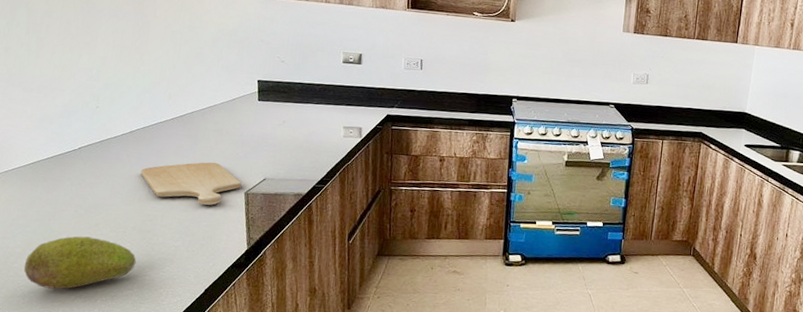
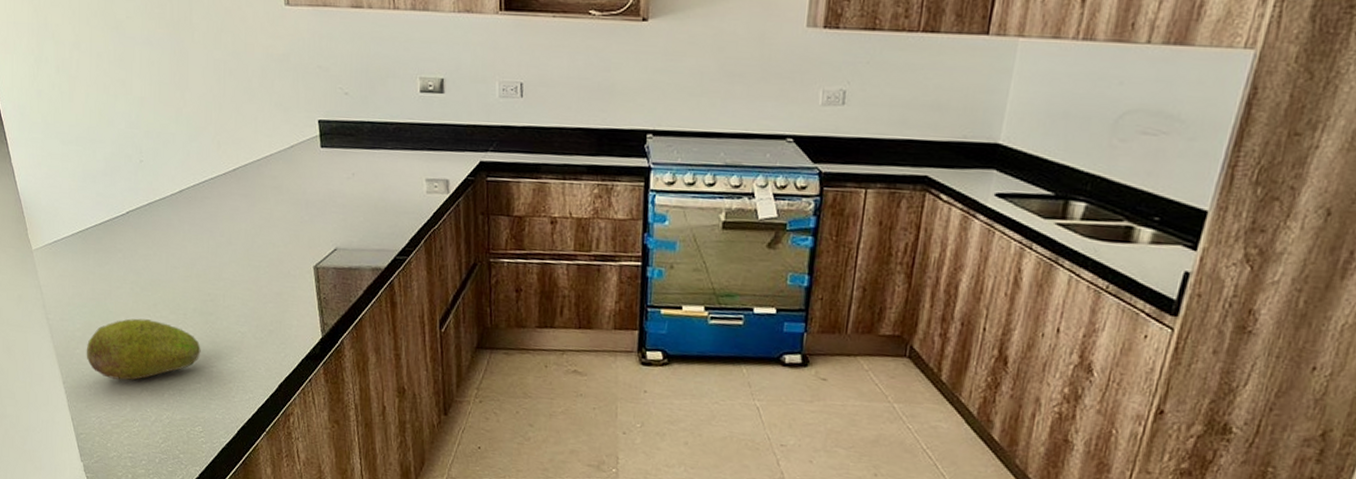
chopping board: present [141,162,242,205] -> none [196,228,309,282]

